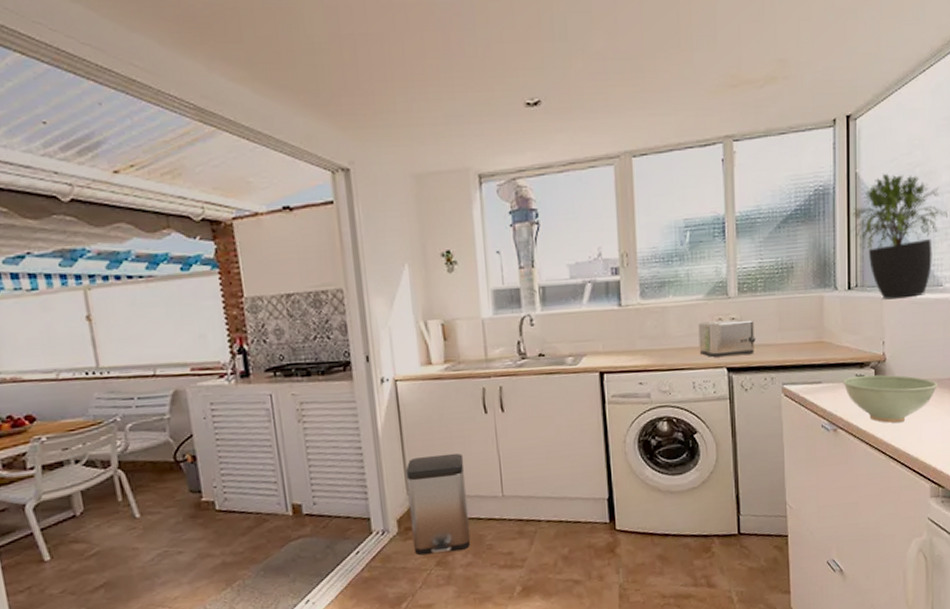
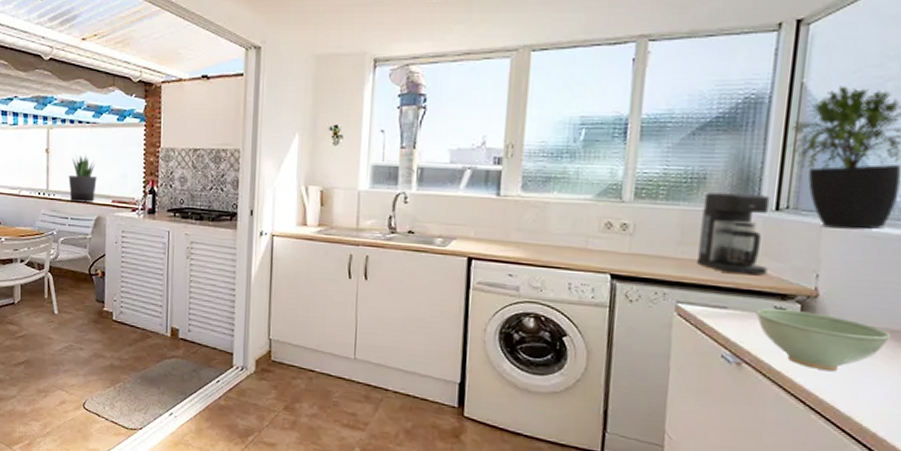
planter: none [125,317,167,378] -> present [68,155,97,203]
pedal bin: present [405,453,471,556] -> none [266,307,323,401]
toaster: present [698,318,756,358] -> none [580,223,649,264]
coffee maker: none [793,277,848,352] -> present [695,192,771,275]

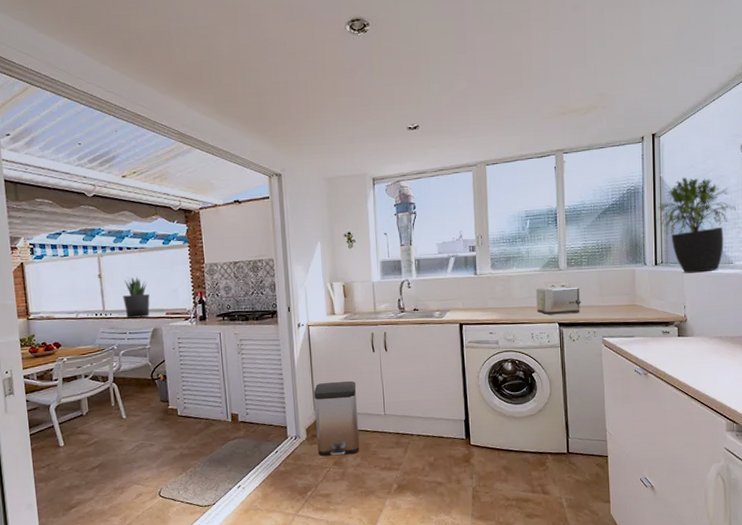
pedal bin: none [266,307,323,401] -> present [313,380,360,457]
toaster: none [580,223,649,264] -> present [536,286,581,315]
coffee maker: present [695,192,771,275] -> none [611,255,655,313]
bowl: present [755,307,892,372] -> none [652,331,731,371]

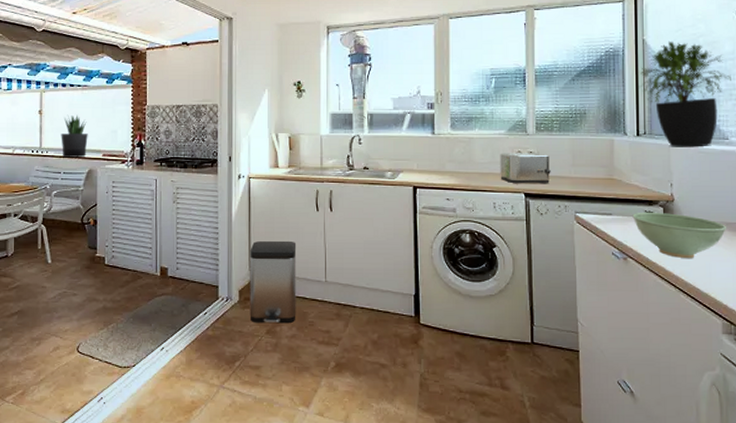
bowl: none [652,331,731,371] -> present [632,212,727,259]

